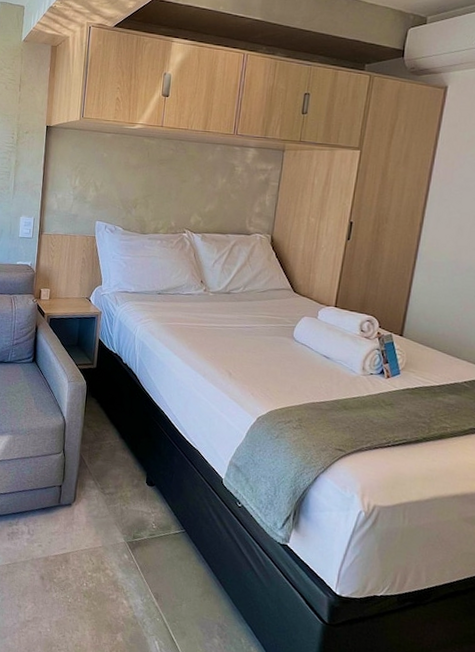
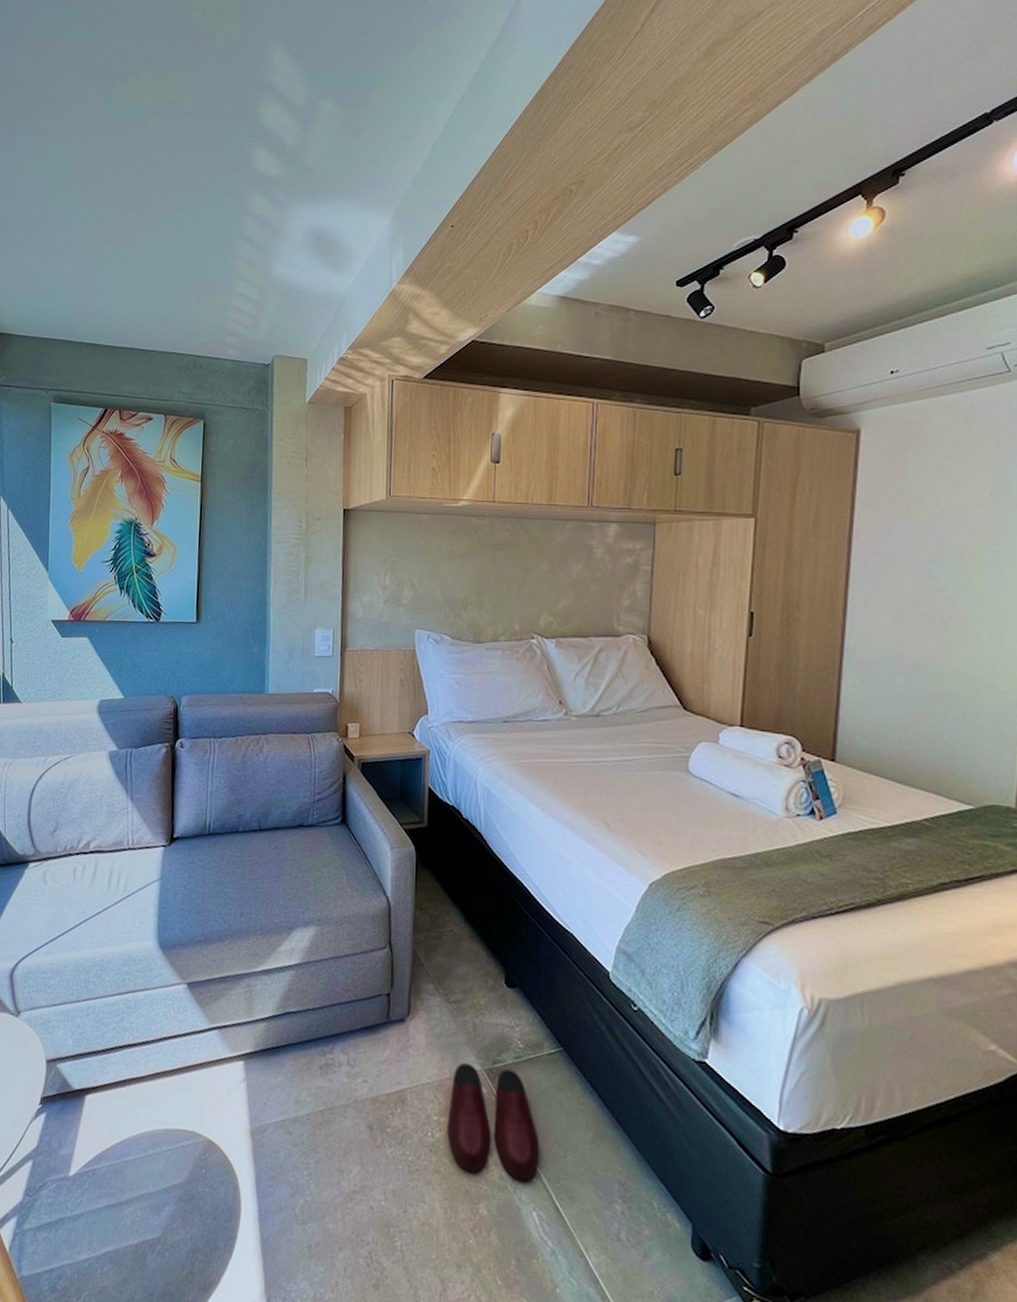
slippers: none [97,537,163,621] -> present [447,1063,540,1182]

